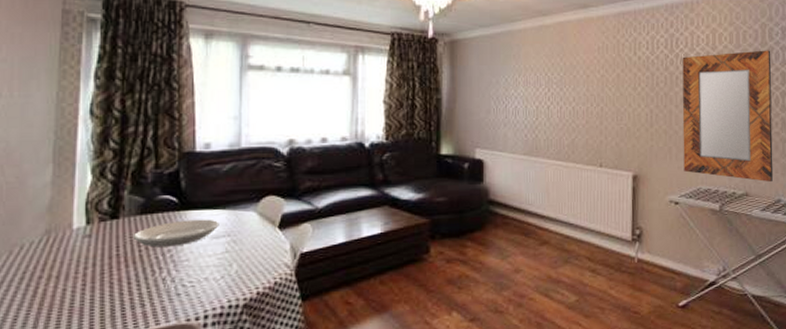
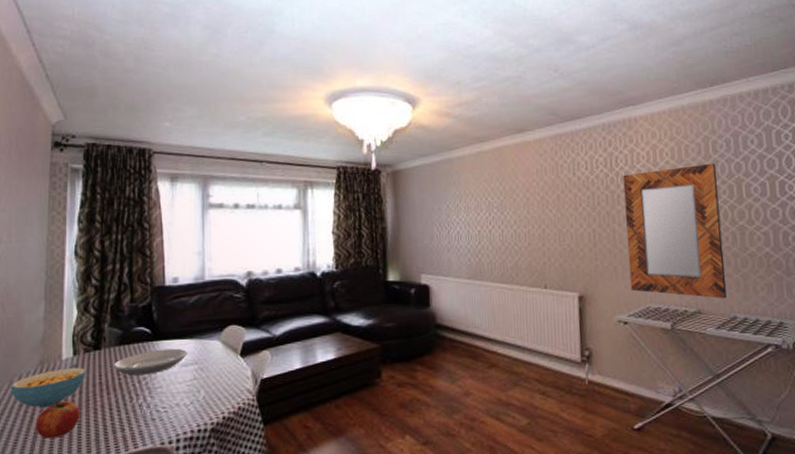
cereal bowl: none [9,237,101,282] -> present [10,367,86,408]
apple: none [39,273,93,315] -> present [35,400,80,439]

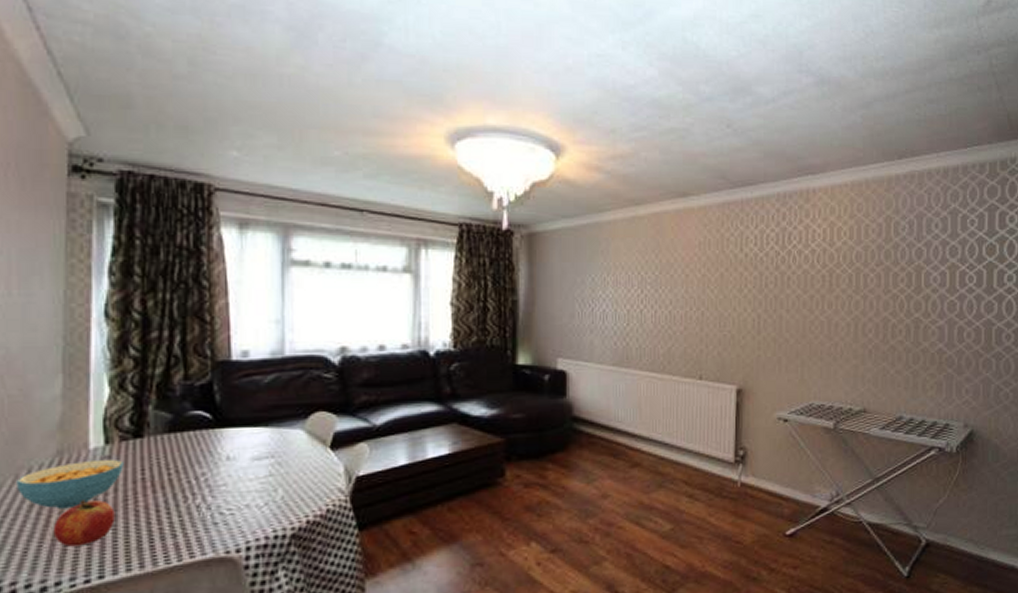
plate: present [113,348,188,376] -> none [160,438,261,471]
home mirror: present [623,163,727,299] -> none [794,247,896,398]

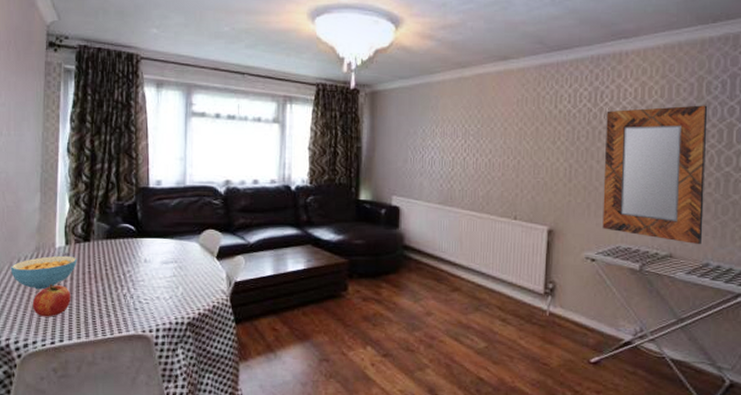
home mirror: none [794,247,896,398] -> present [602,105,708,245]

